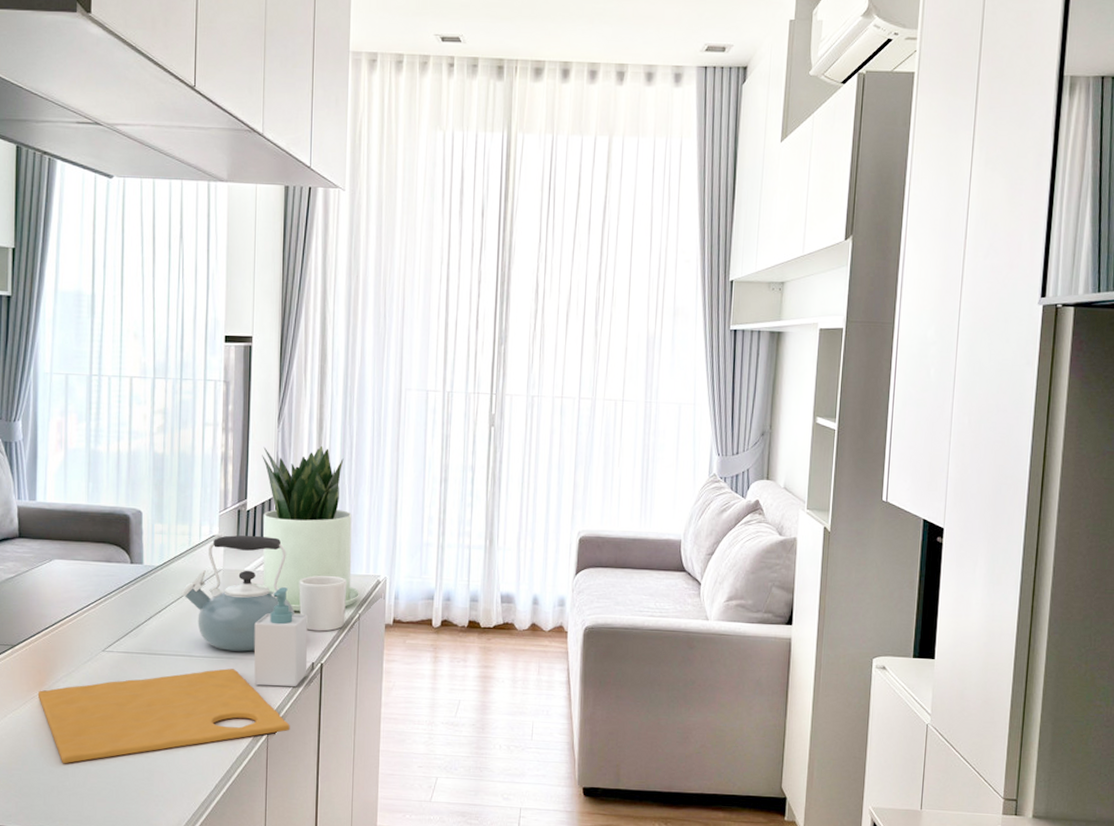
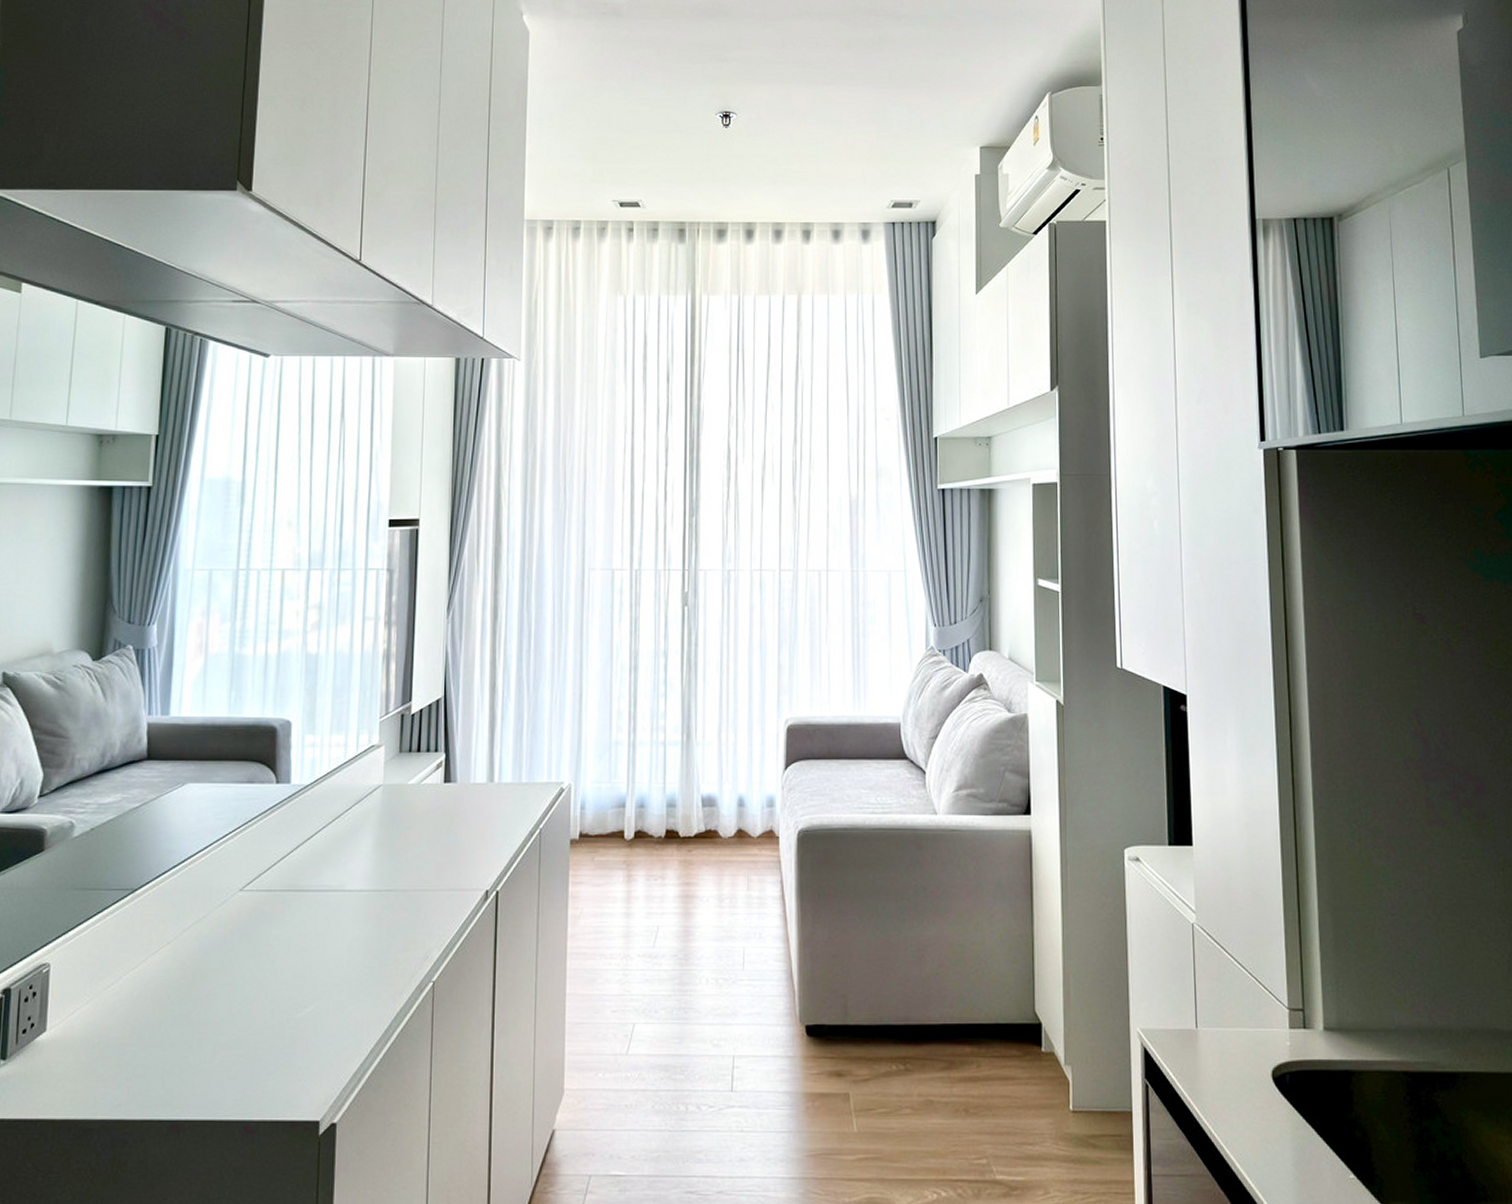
cutting board: present [39,668,290,764] -> none [161,903,460,1034]
kettle: present [181,535,294,652] -> none [334,742,465,882]
soap bottle: present [254,587,308,687] -> none [418,802,481,922]
planter: present [262,445,361,611] -> none [429,636,541,829]
mug: present [298,575,347,632] -> none [470,785,526,852]

